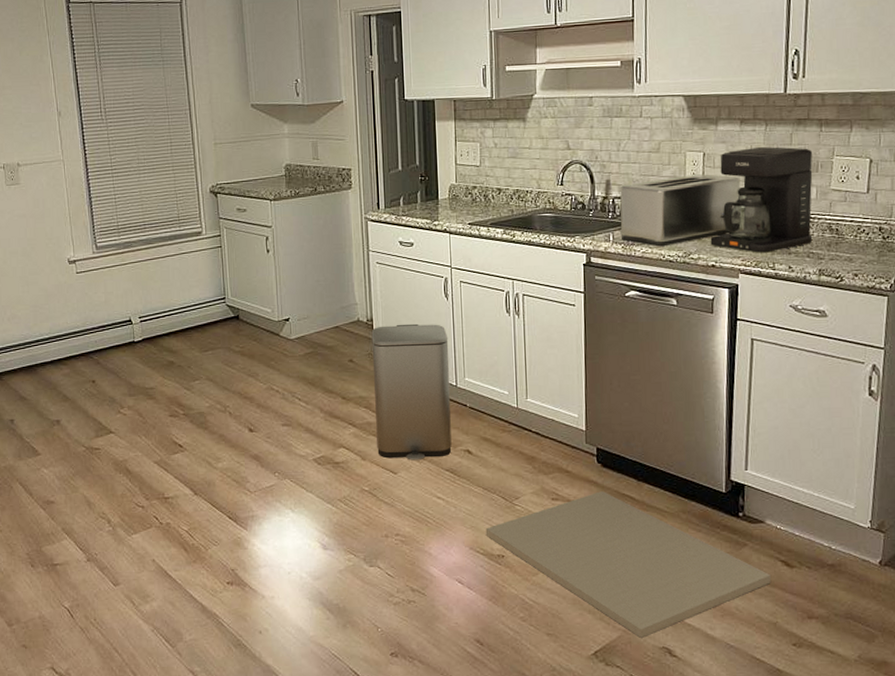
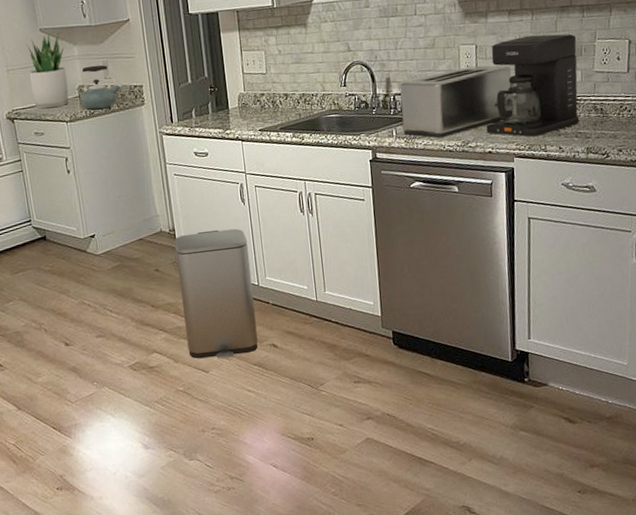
planter: none [237,108,275,185] -> present [26,32,69,109]
kettle: none [286,145,330,190] -> present [79,65,122,110]
door mat: present [485,491,772,638] -> none [294,370,557,500]

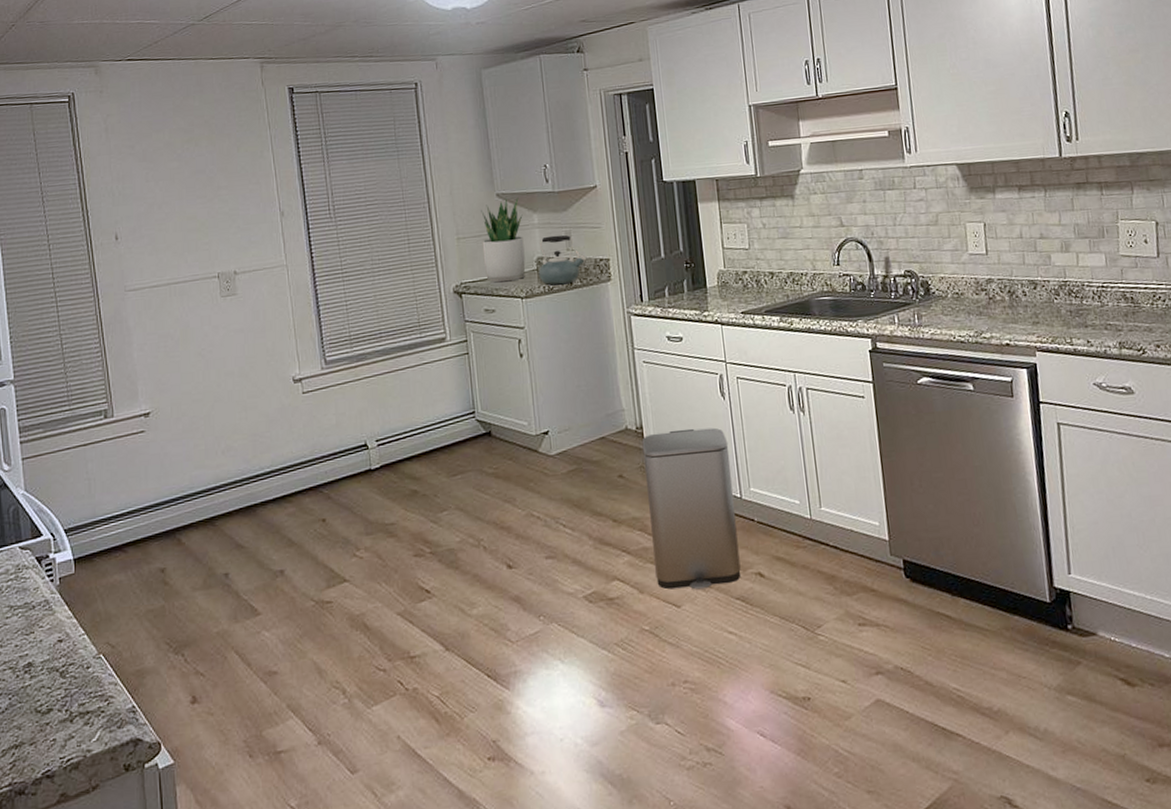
toaster: present [399,65,512,139] -> none [900,245,1027,327]
coffee maker: present [486,34,580,137] -> none [1001,213,1108,328]

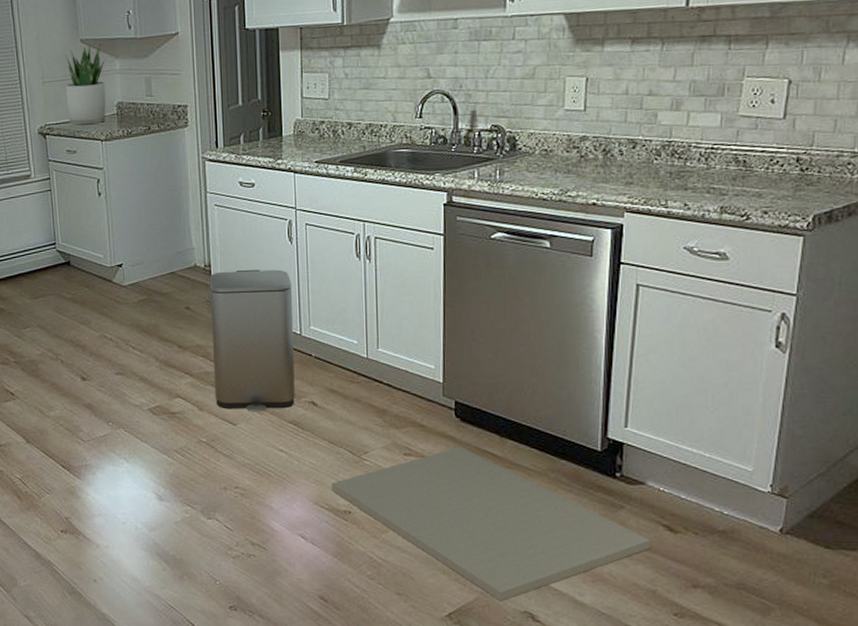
kettle: present [538,235,586,286] -> none [118,80,165,130]
door mat: none [786,611,1113,787] -> present [331,447,652,601]

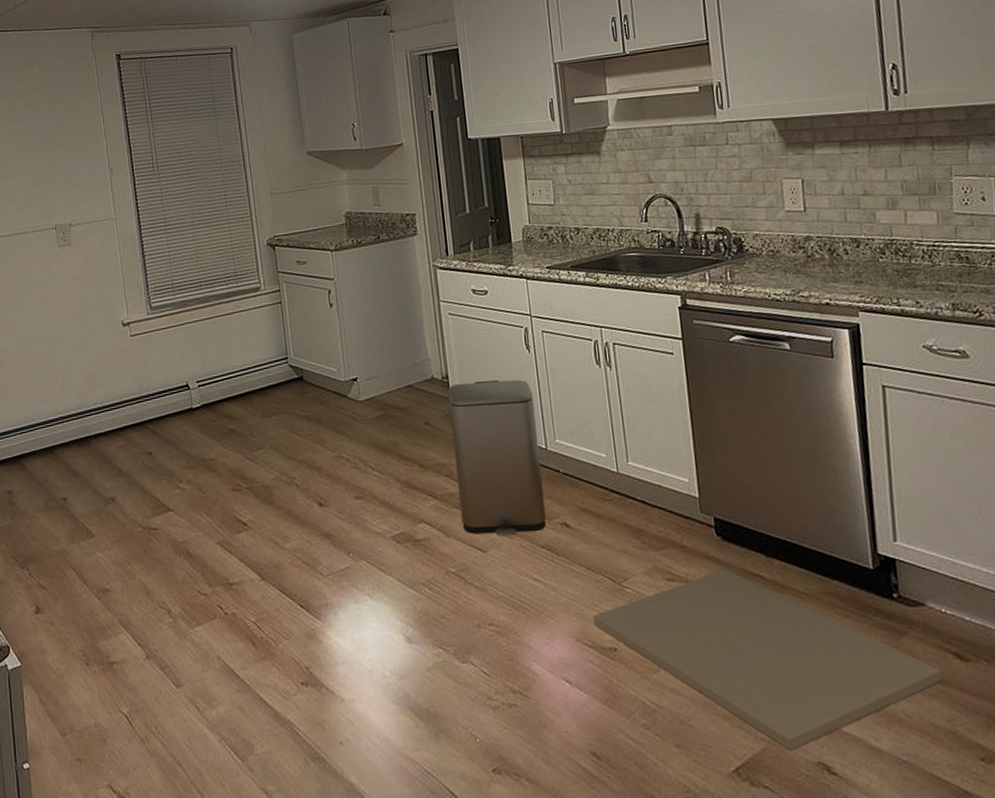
planter: present [65,43,106,125] -> none [292,155,335,236]

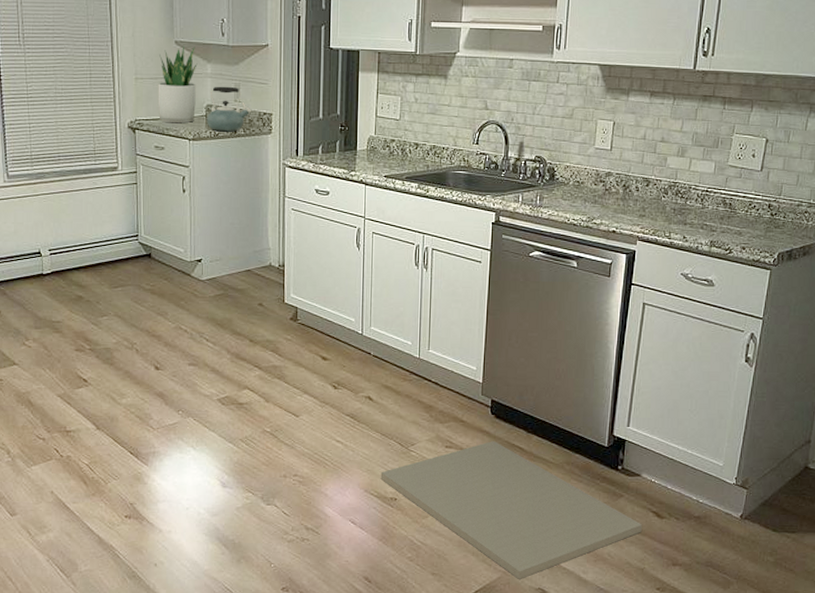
planter: none [292,155,335,236] -> present [157,45,198,124]
kettle: none [347,190,393,239] -> present [207,86,251,132]
pedal bin: present [447,379,546,537] -> none [281,271,357,405]

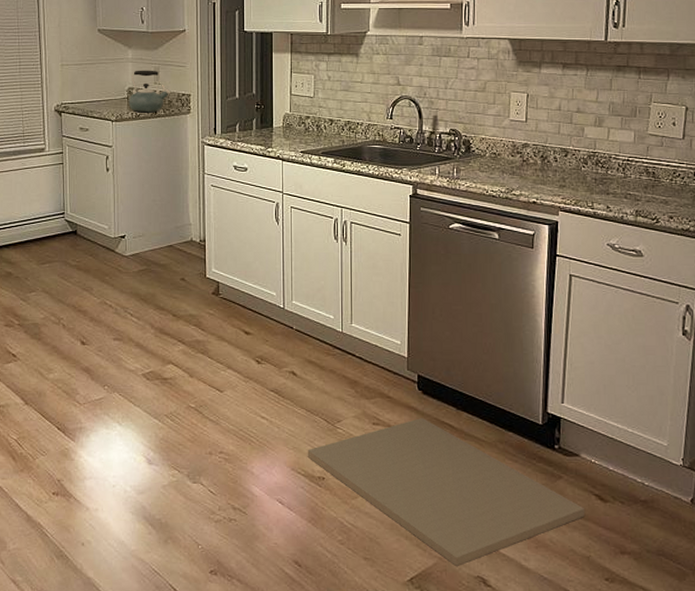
planter: present [157,45,198,124] -> none [82,33,119,106]

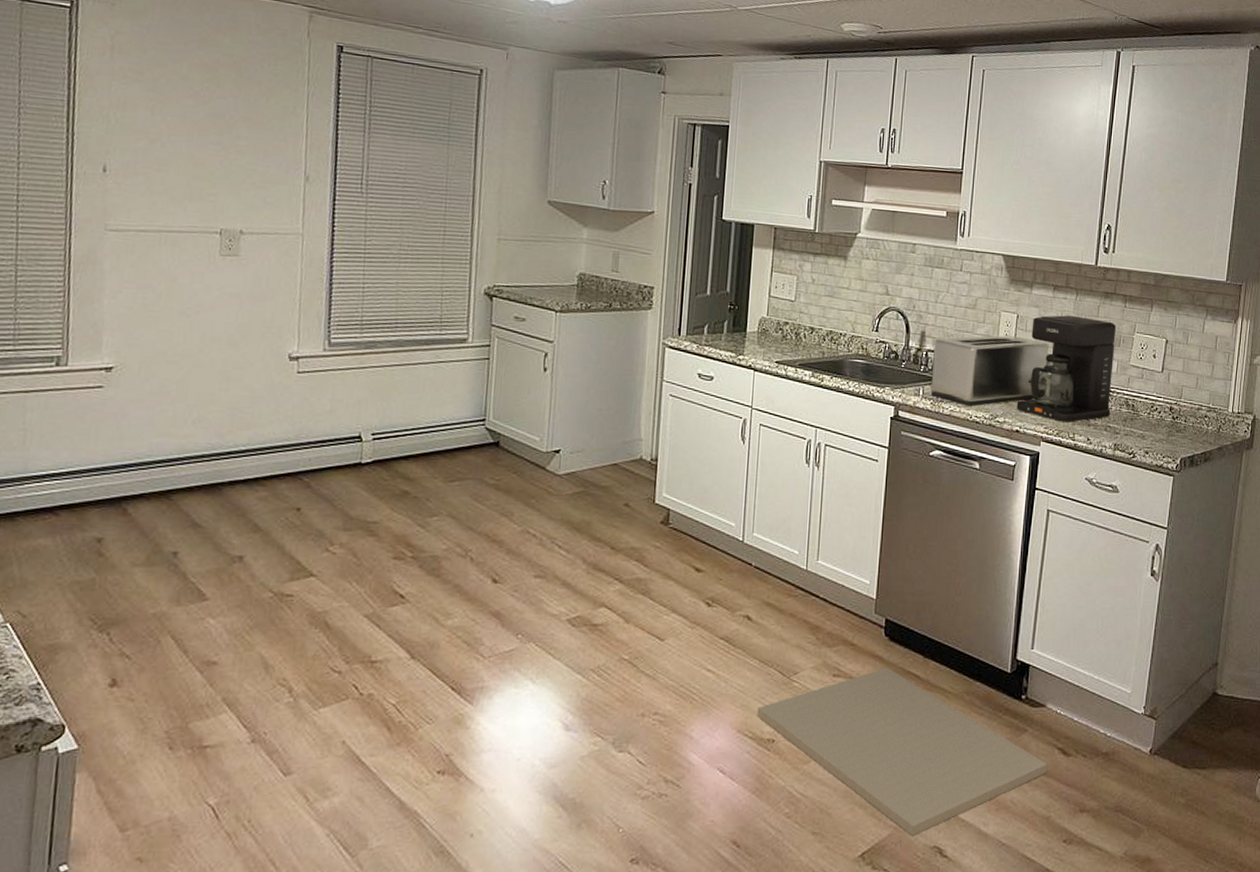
kettle: present [128,70,170,113] -> none [578,253,630,305]
toaster: none [446,114,562,182] -> present [930,335,1049,407]
coffee maker: none [532,91,632,192] -> present [1016,315,1117,423]

